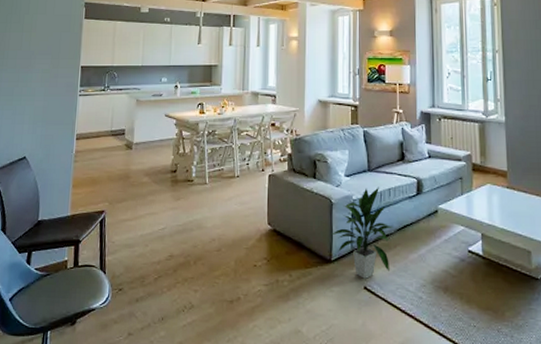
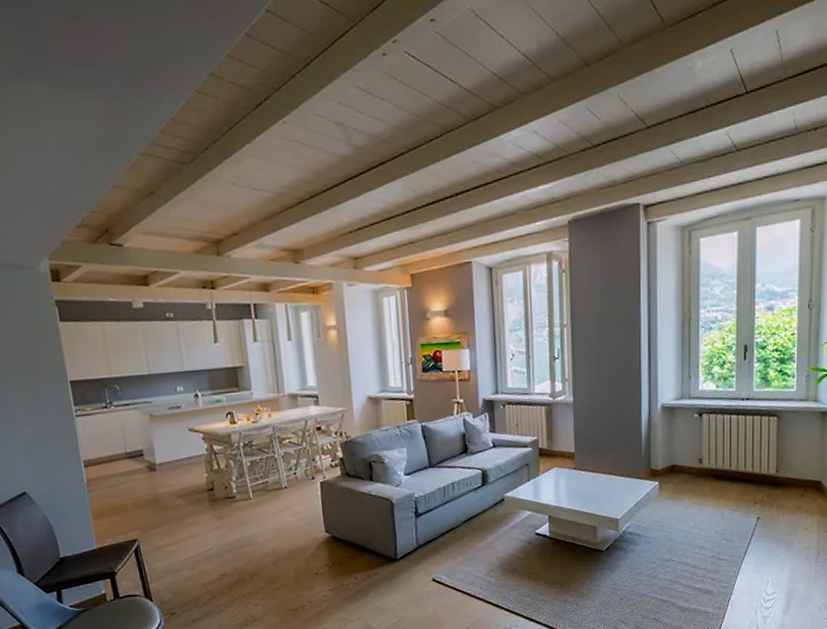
indoor plant: present [332,187,392,279] -> none [395,482,458,572]

